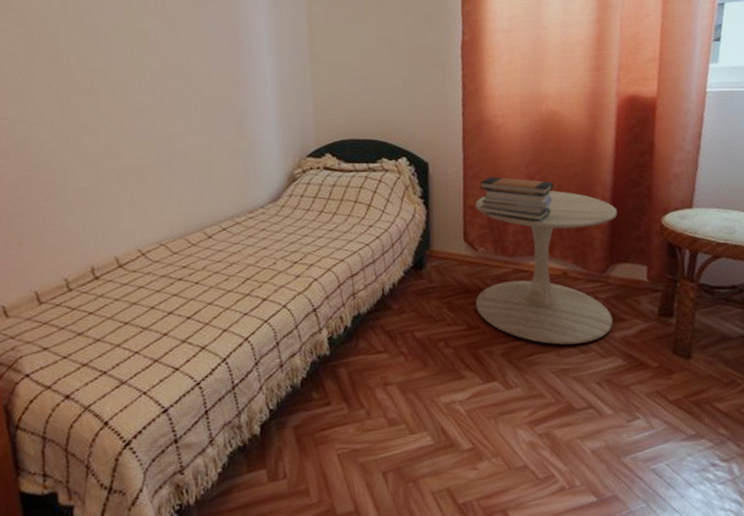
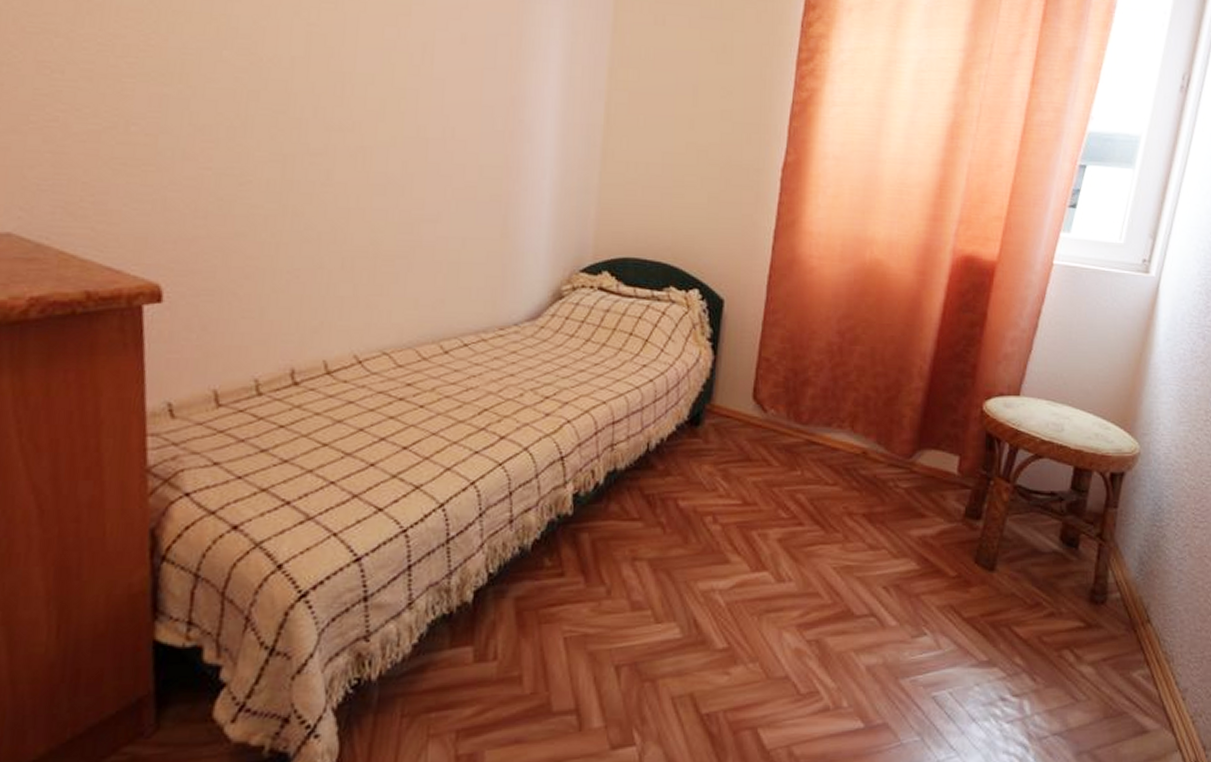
side table: present [475,190,618,345] -> none [755,349,935,538]
book stack: present [479,176,554,222] -> none [776,327,866,387]

